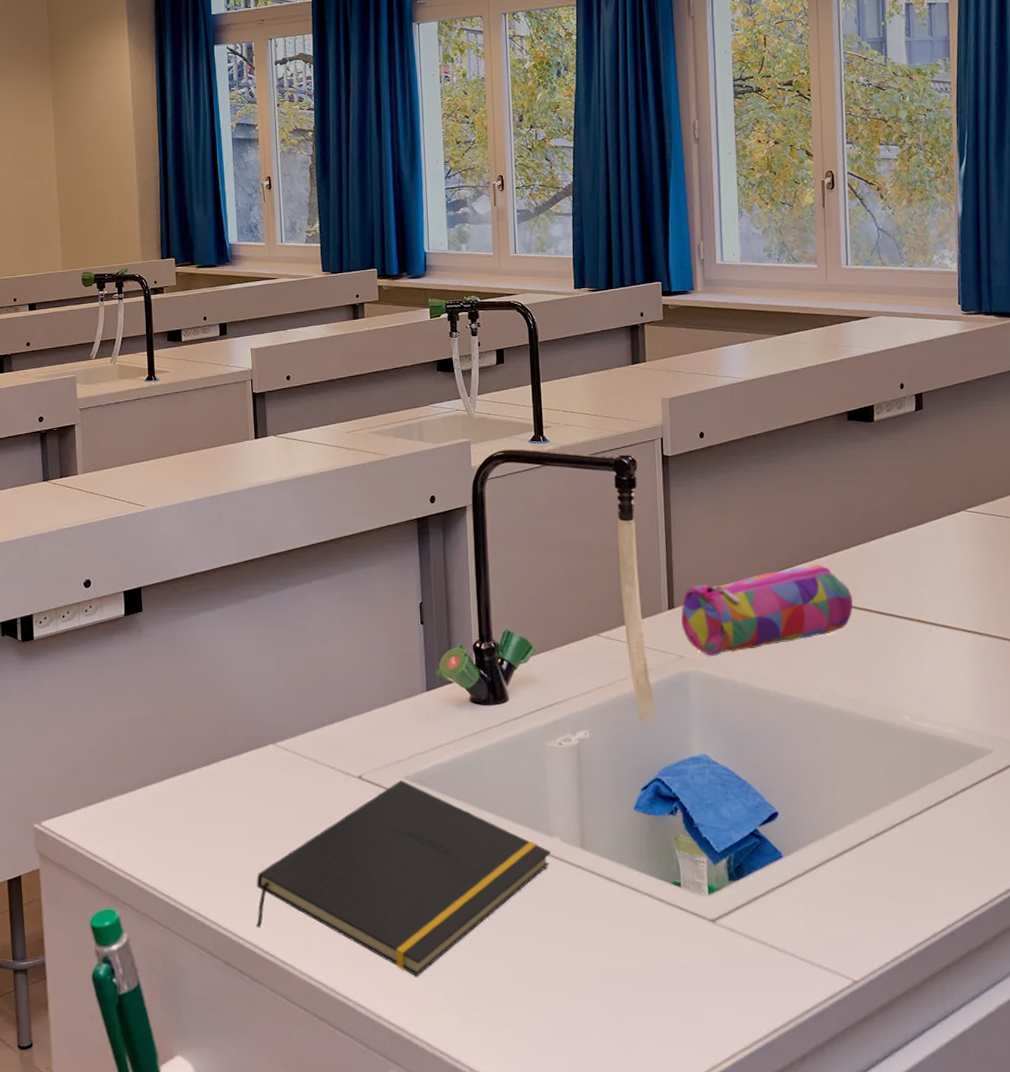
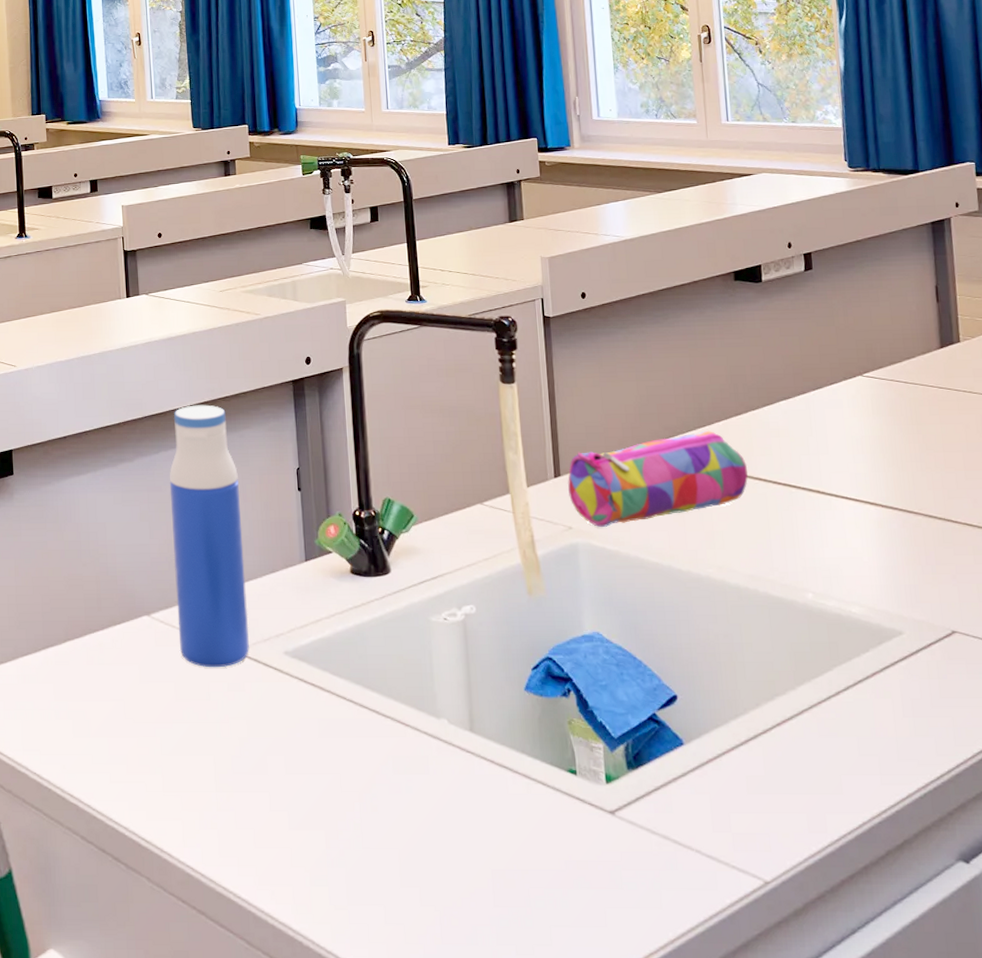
notepad: present [256,781,551,977] -> none [132,656,438,869]
water bottle: none [295,542,371,793] -> present [169,405,249,668]

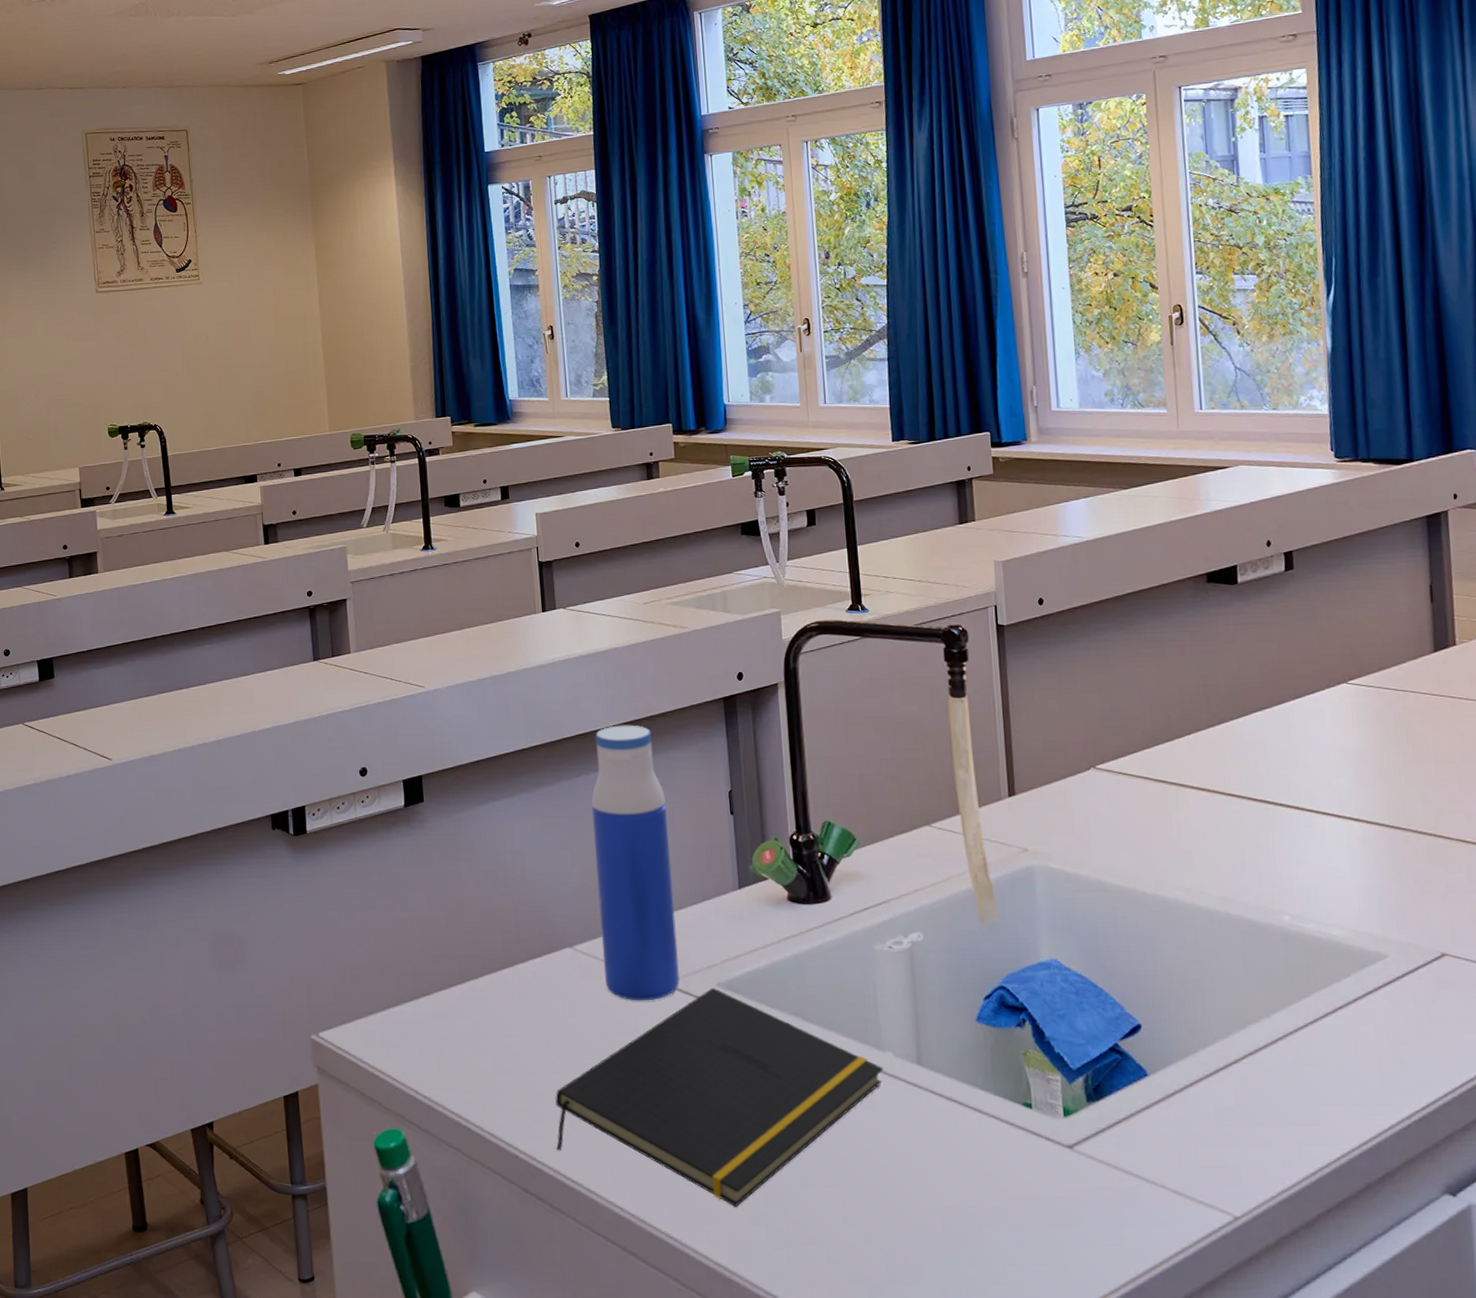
notepad: none [132,656,438,869] -> present [555,988,883,1208]
pencil case: present [568,430,748,527] -> none [1023,743,1220,848]

